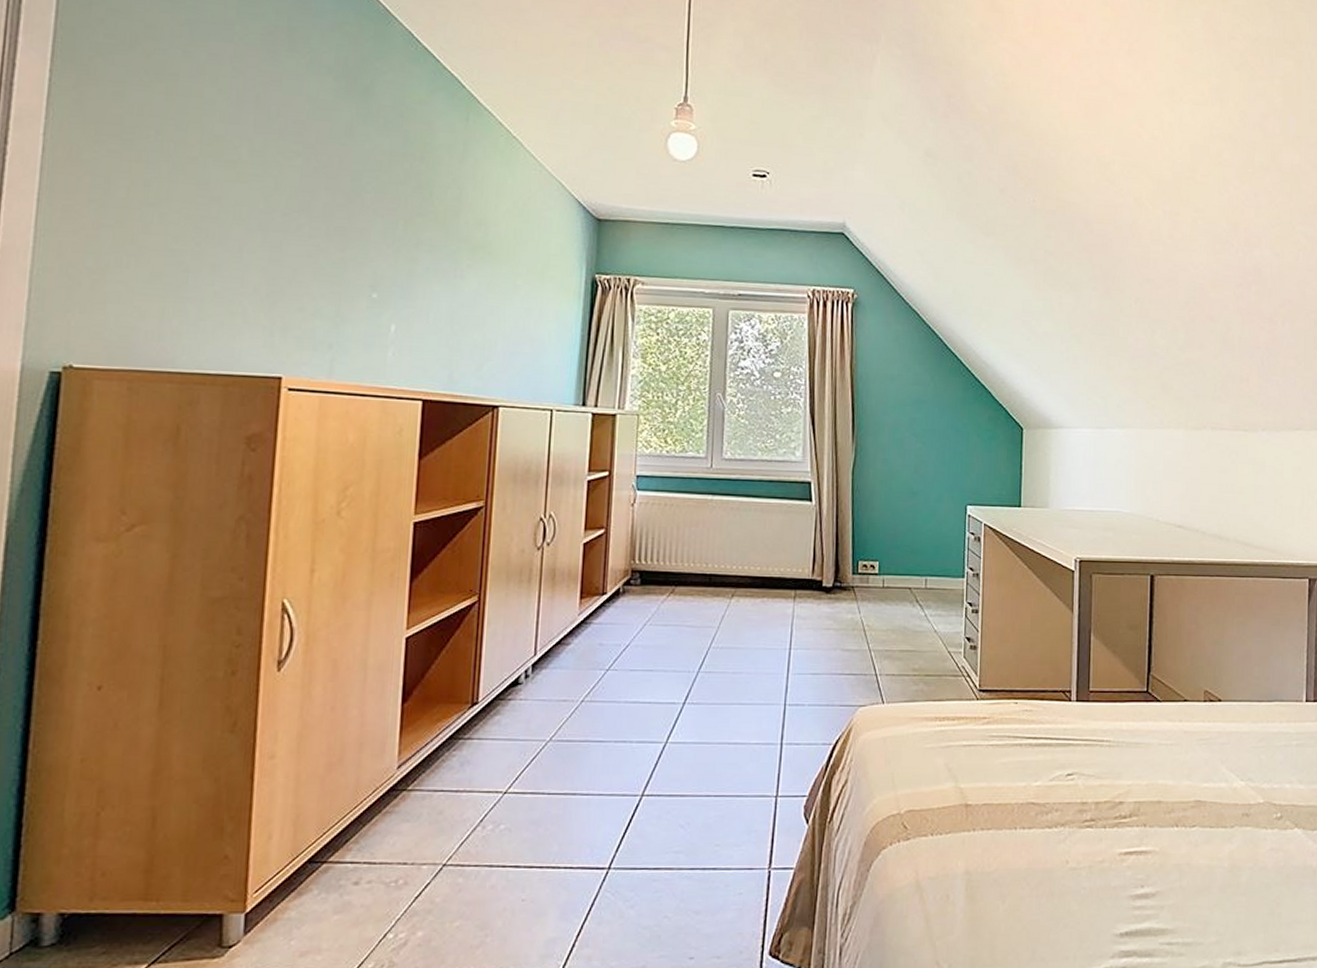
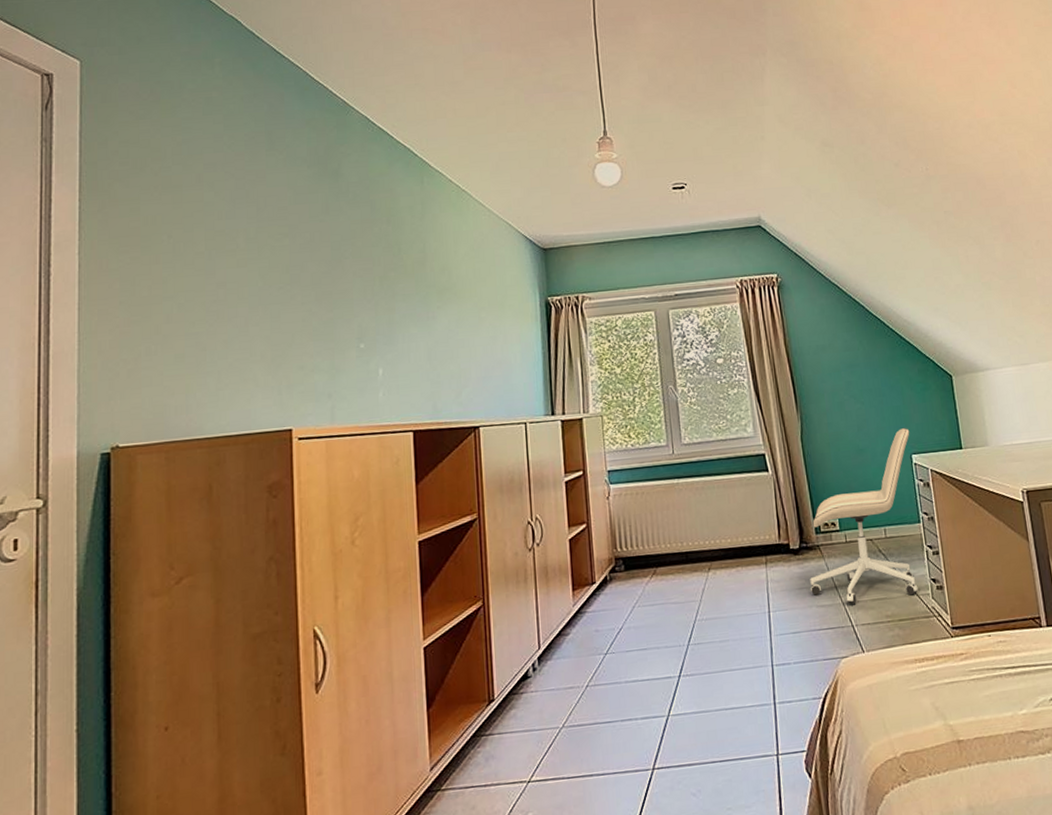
office chair: none [838,475,969,652] -> present [810,427,918,605]

